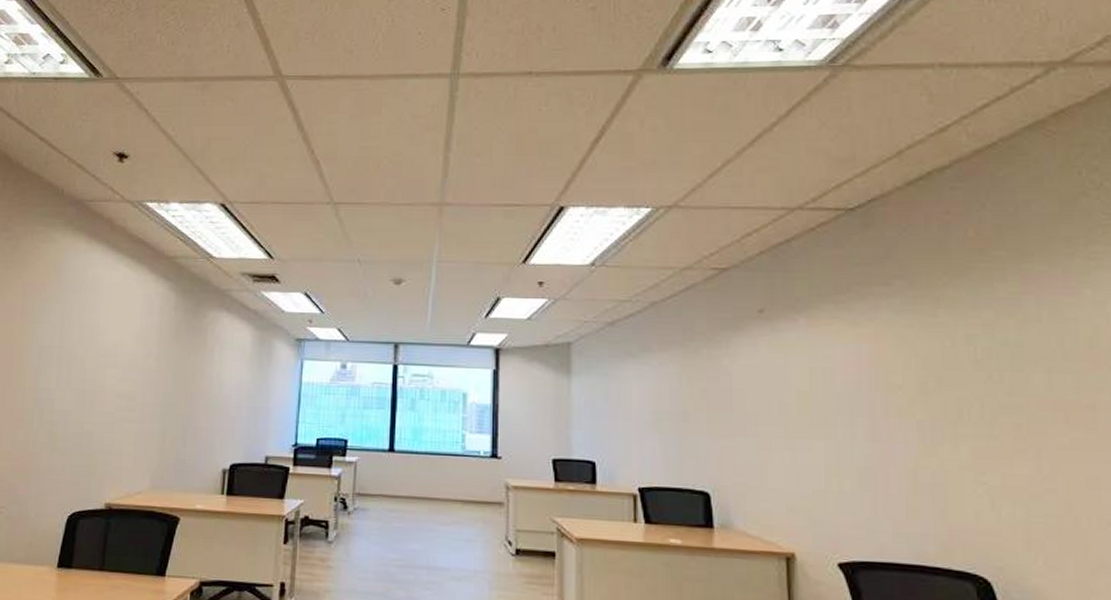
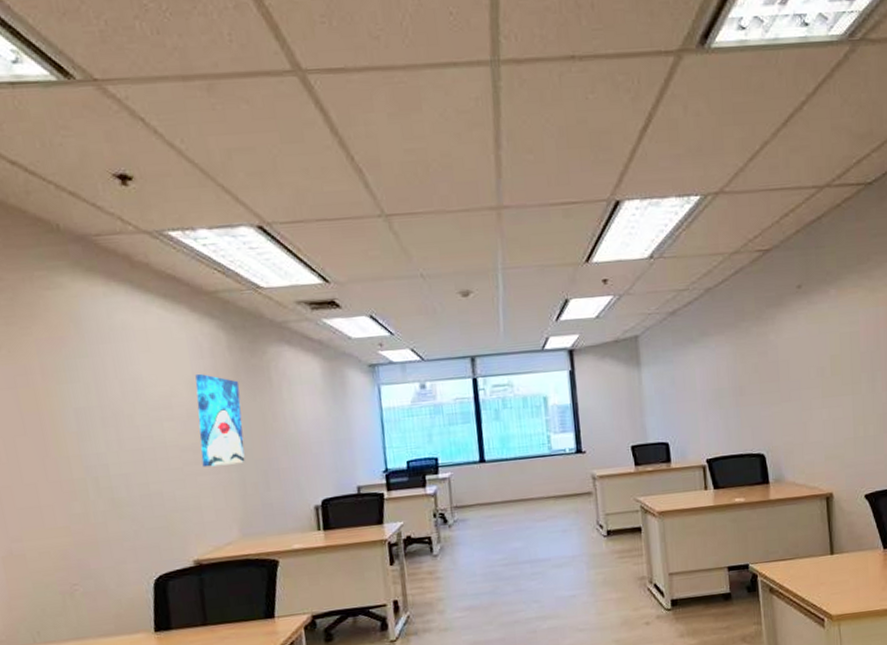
wall art: none [132,328,178,417] -> present [195,373,246,468]

